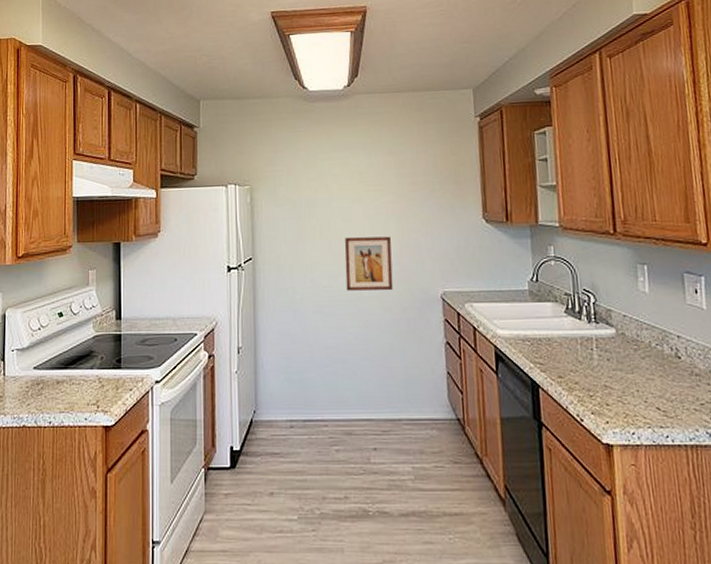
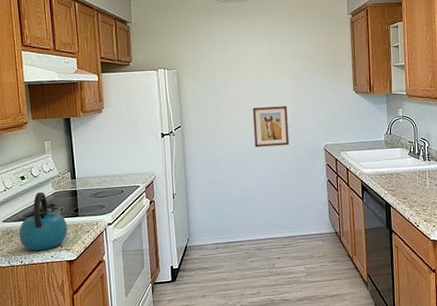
kettle: none [50,333,107,410] -> present [19,191,68,251]

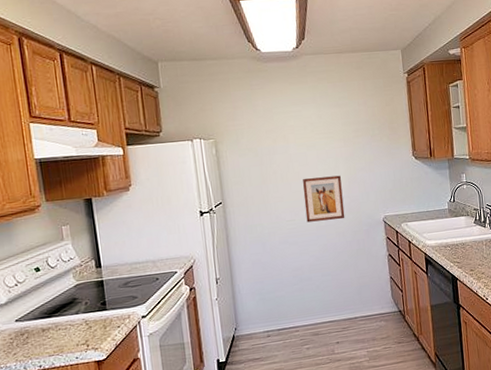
kettle: present [19,191,68,251] -> none [35,284,95,353]

